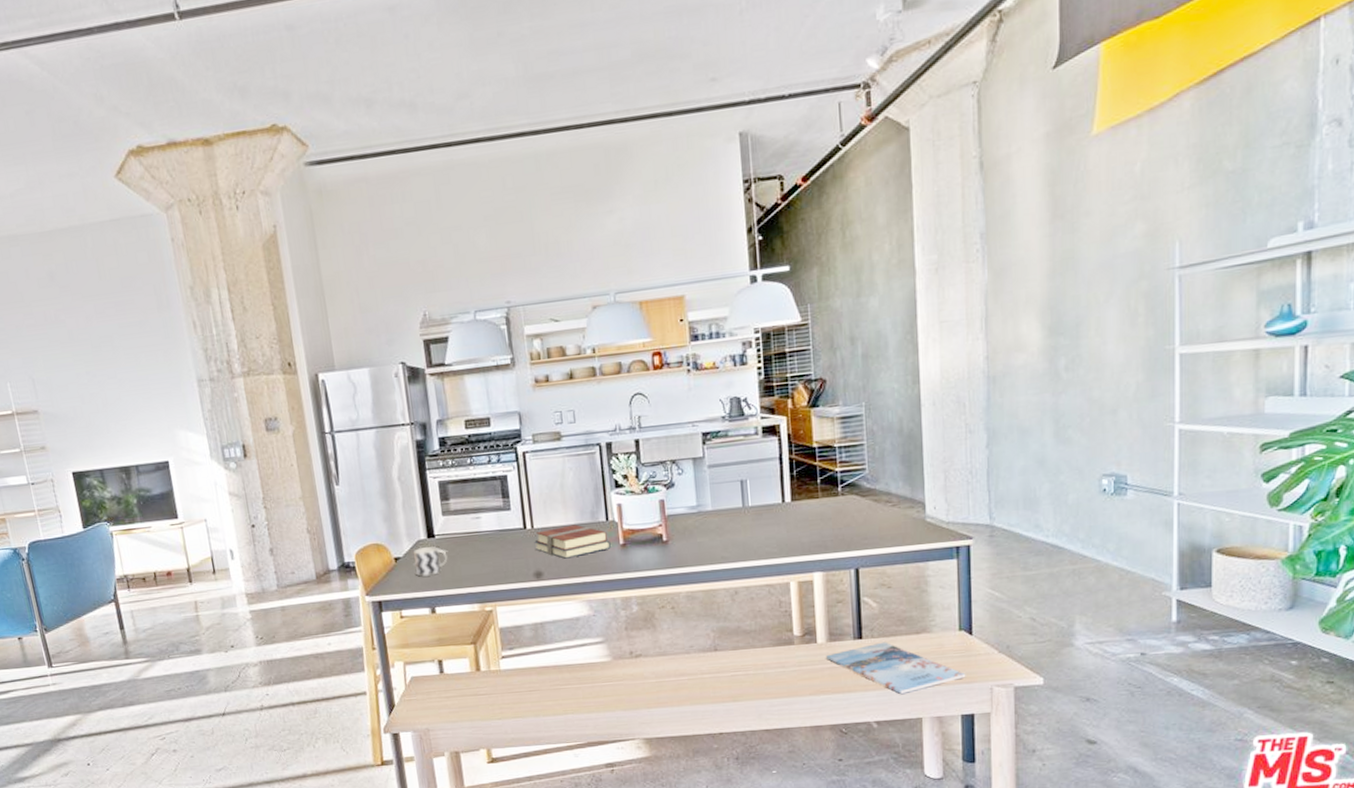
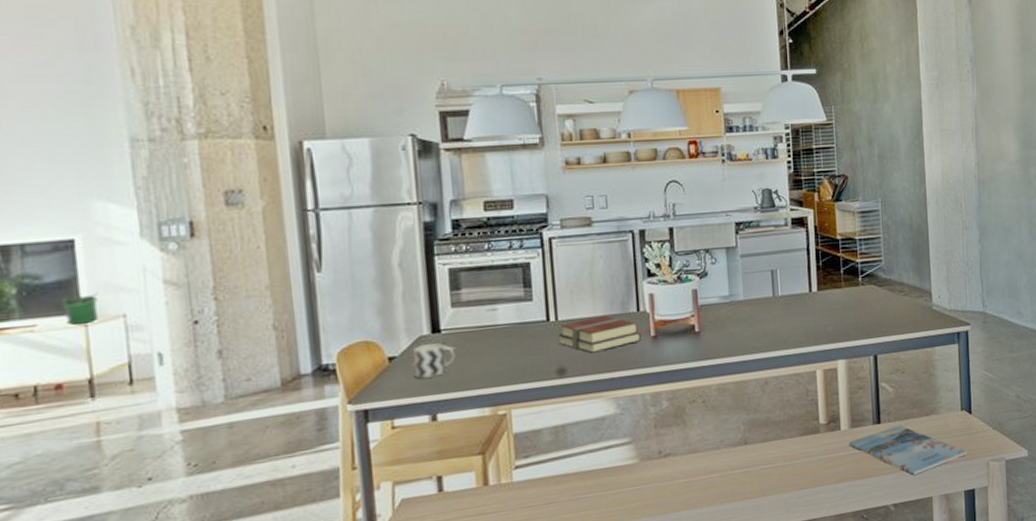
planter: none [165,502,189,528] -> present [61,292,99,326]

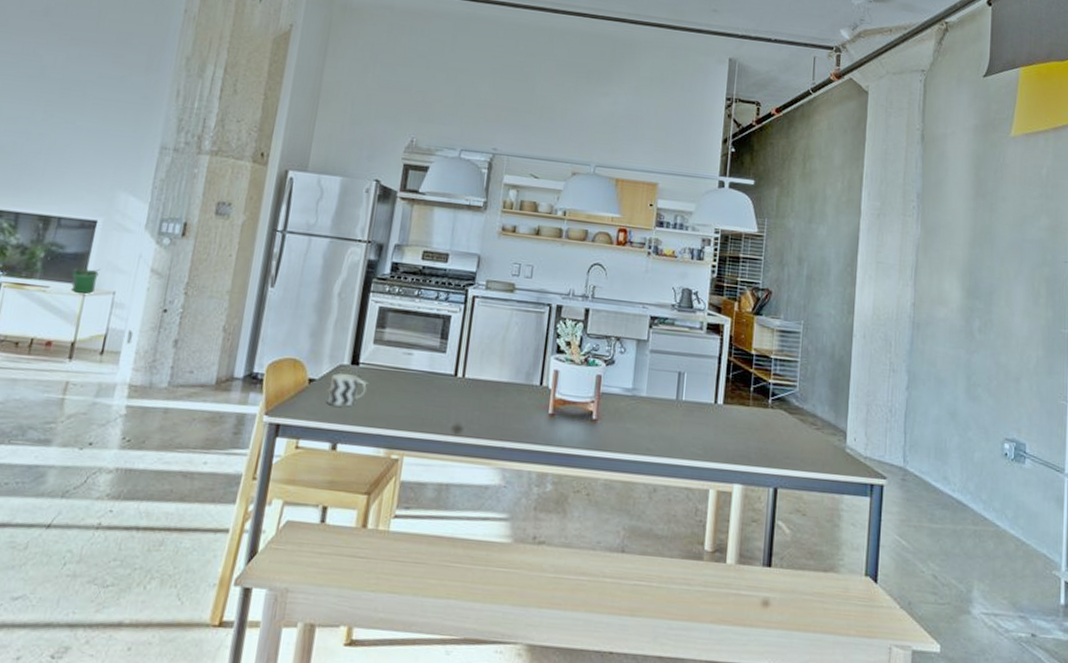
books: present [558,316,641,353] -> none [460,381,539,418]
magazine: present [849,425,967,475] -> none [733,574,867,639]

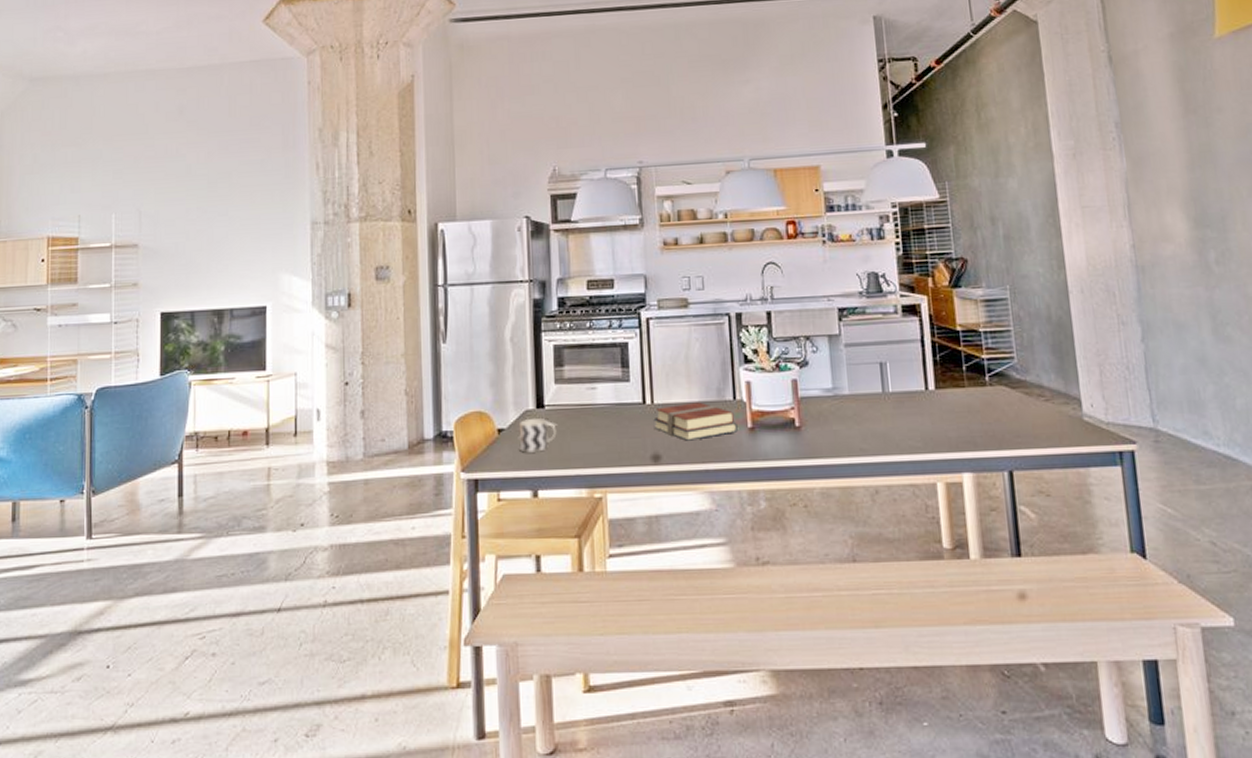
planter: present [71,266,101,294] -> none [253,352,279,381]
books: none [460,381,539,418] -> present [653,402,738,441]

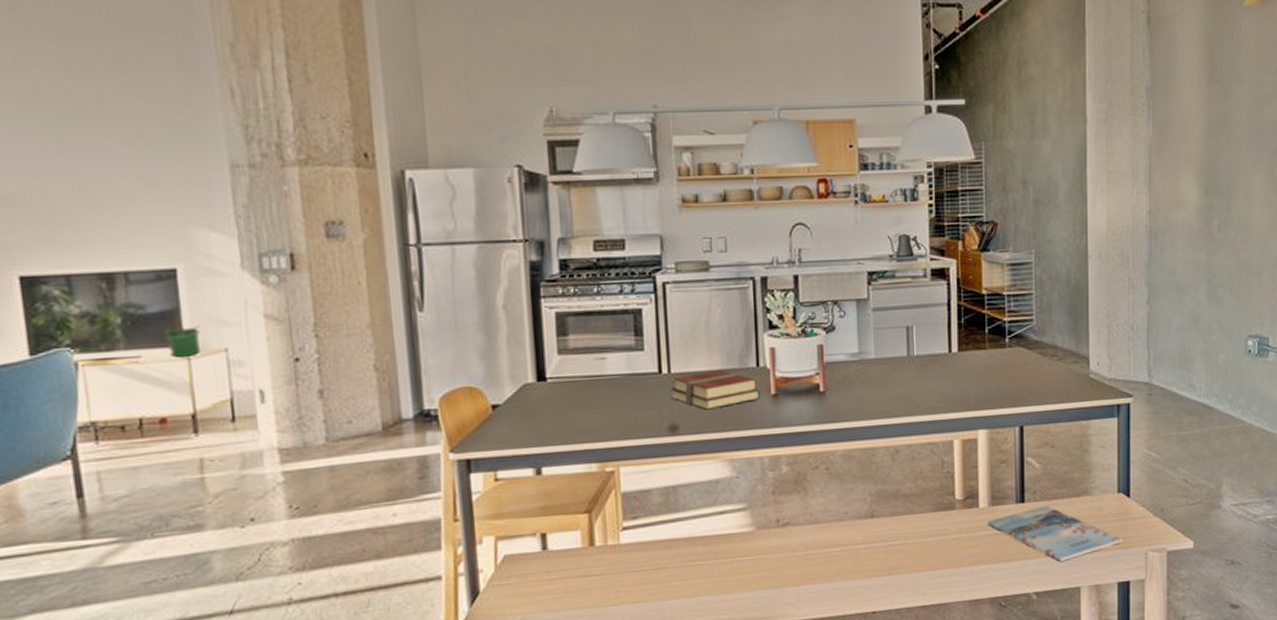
planter: none [253,352,279,381] -> present [165,324,201,359]
cup: present [519,418,557,454] -> none [517,392,562,430]
magazine: none [981,561,1144,629] -> present [988,505,1123,562]

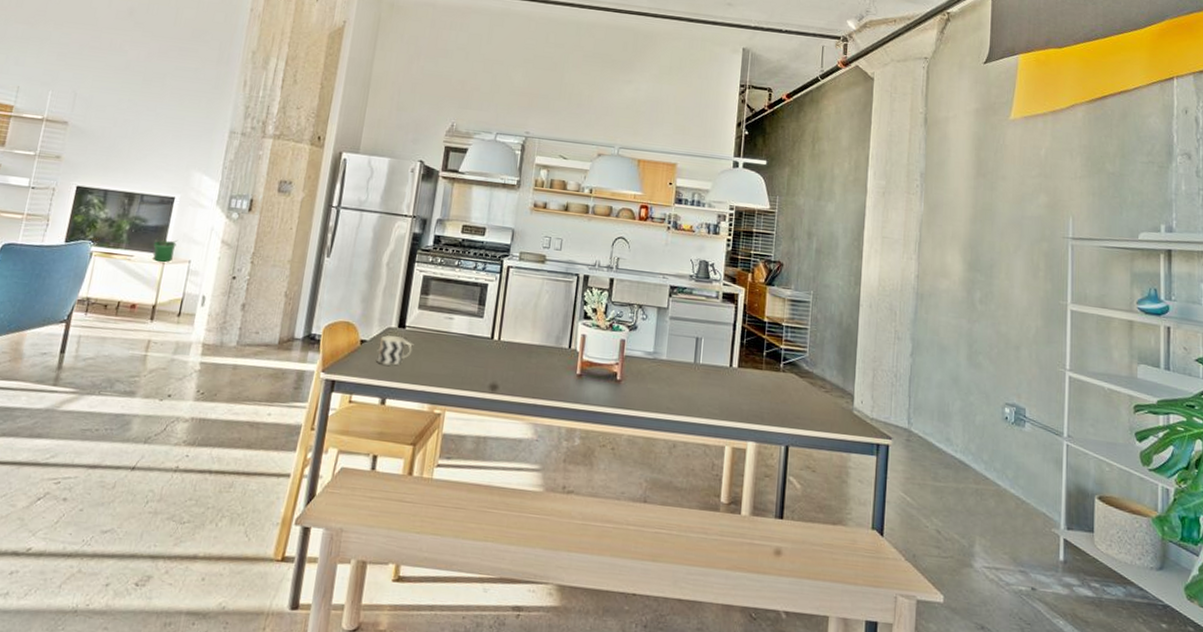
cup: none [517,392,562,430] -> present [377,334,413,367]
books: present [670,370,760,410] -> none [496,344,568,378]
magazine: present [988,505,1123,562] -> none [747,526,874,586]

